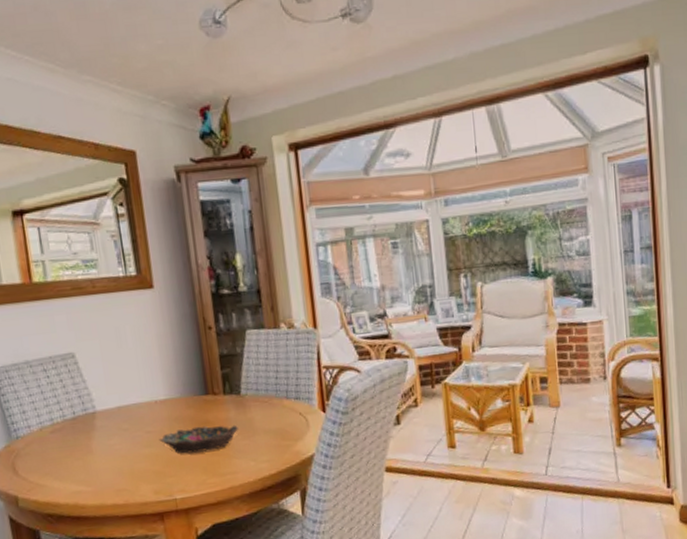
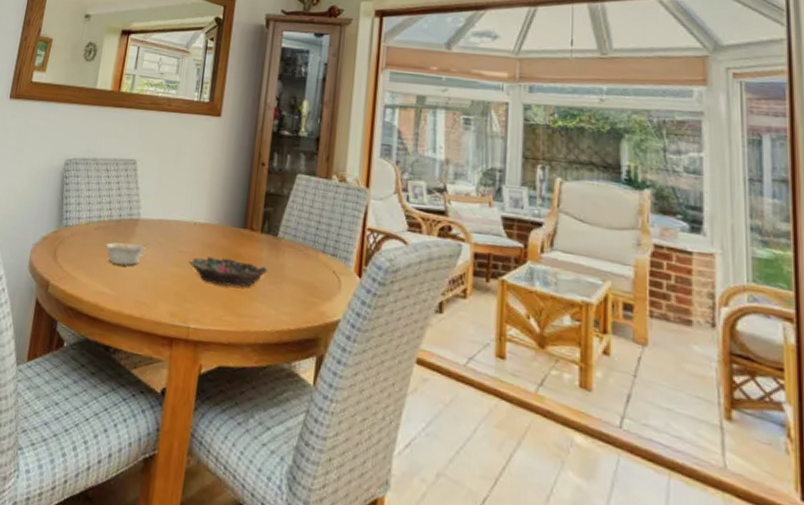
legume: none [67,432,115,462] -> present [105,242,151,266]

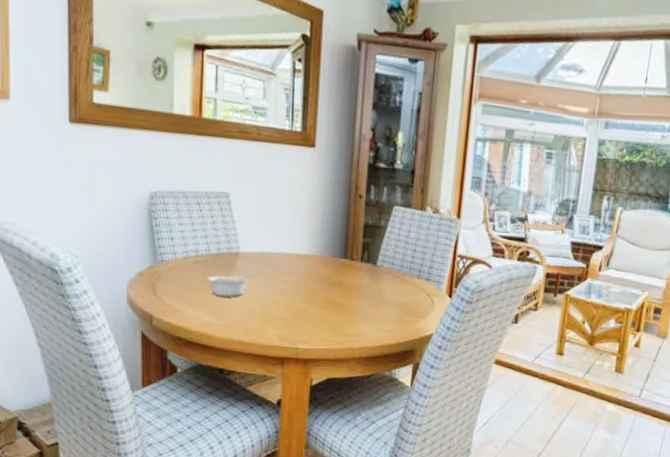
bowl: present [188,256,267,287] -> none [292,285,368,311]

